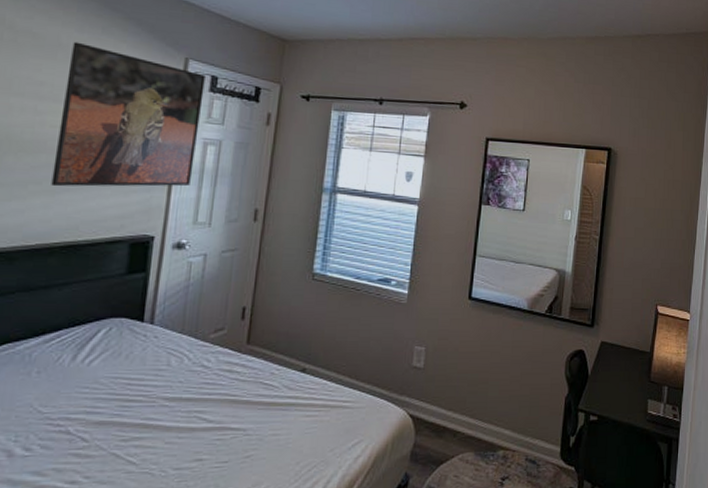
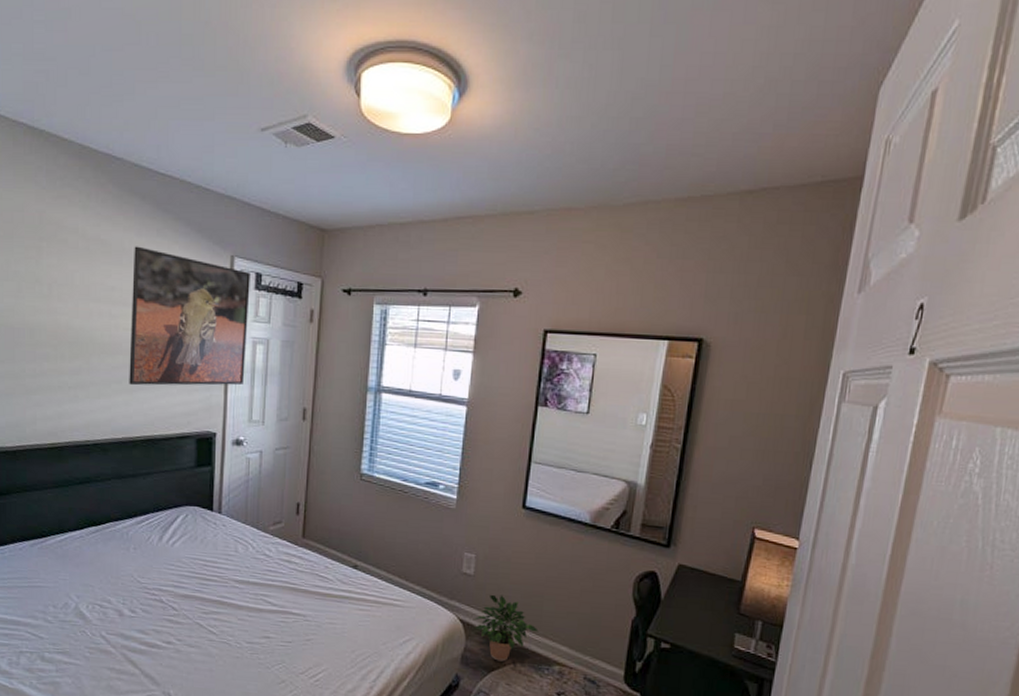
potted plant: none [423,385,484,453] -> present [474,594,539,662]

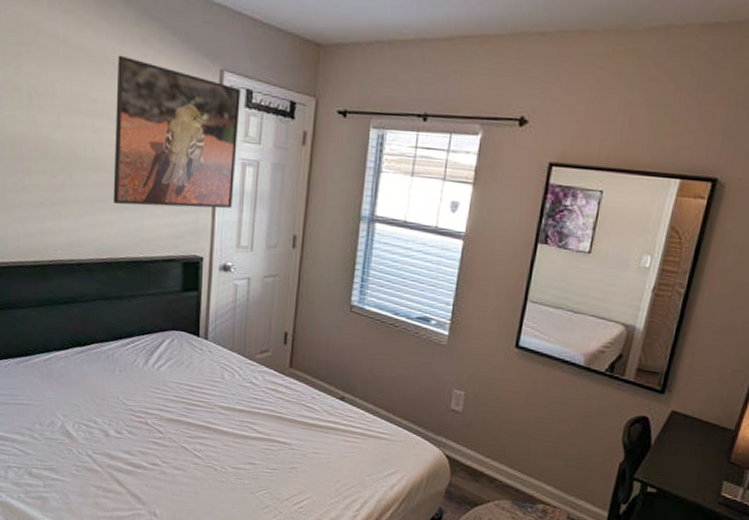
potted plant: present [474,594,539,662] -> none [460,432,525,498]

